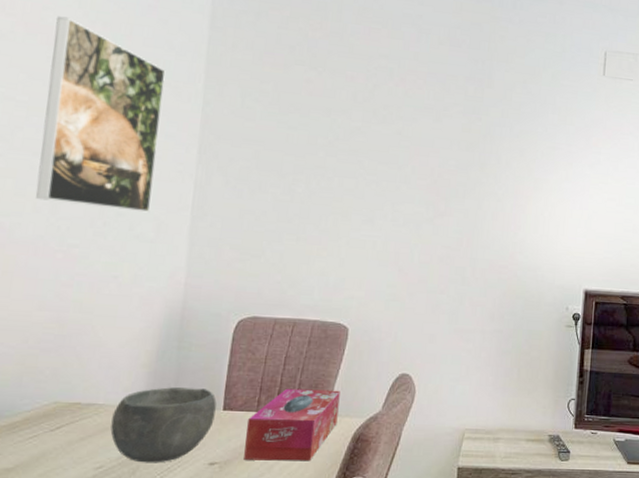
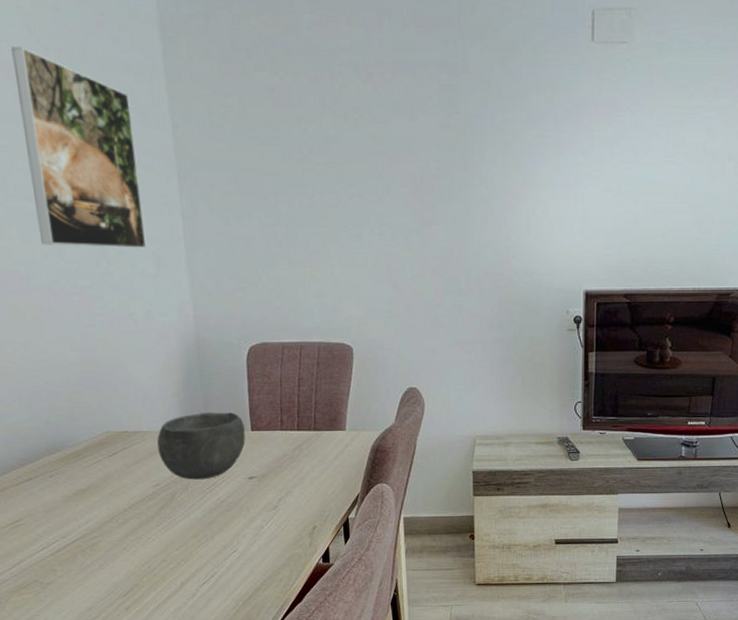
tissue box: present [244,388,340,462] -> none [275,407,356,473]

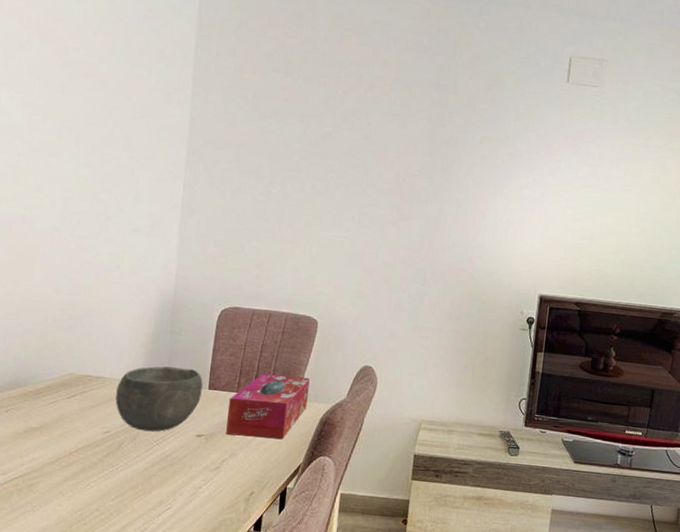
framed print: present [11,46,147,249] -> none [51,27,159,210]
tissue box: none [275,407,356,473] -> present [226,373,310,440]

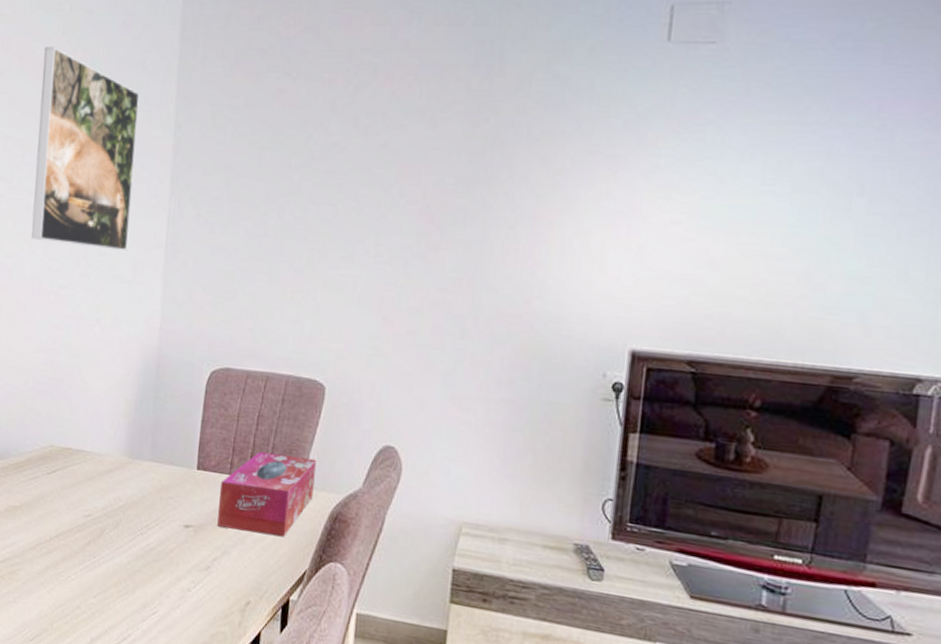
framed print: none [51,27,159,210] -> present [31,46,140,252]
bowl: present [115,366,203,432] -> none [96,439,191,519]

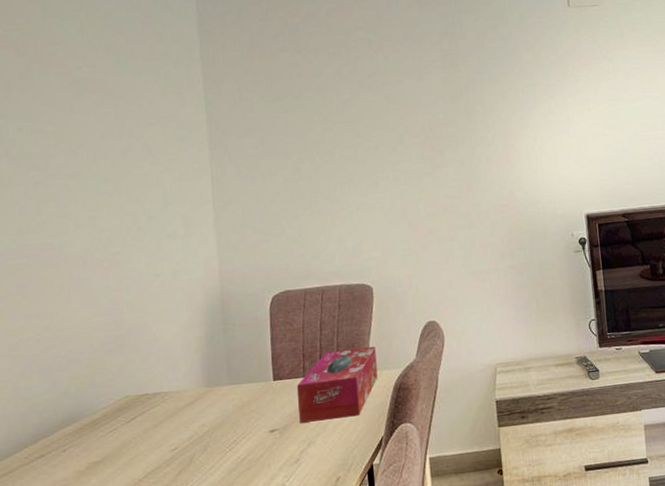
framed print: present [31,46,140,252] -> none [65,48,177,218]

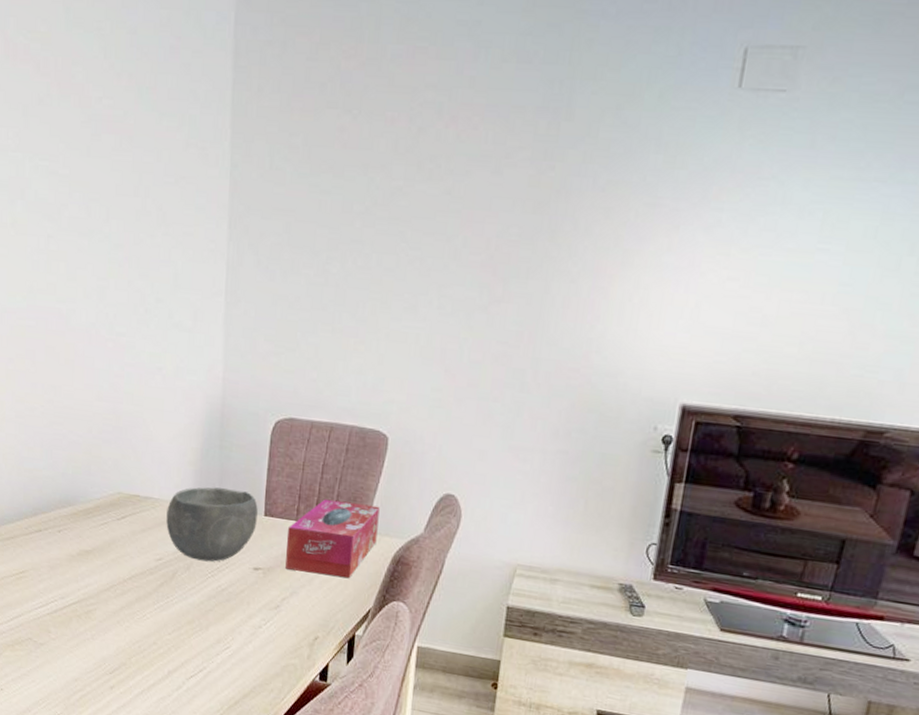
bowl: none [177,363,267,440] -> present [166,487,258,562]

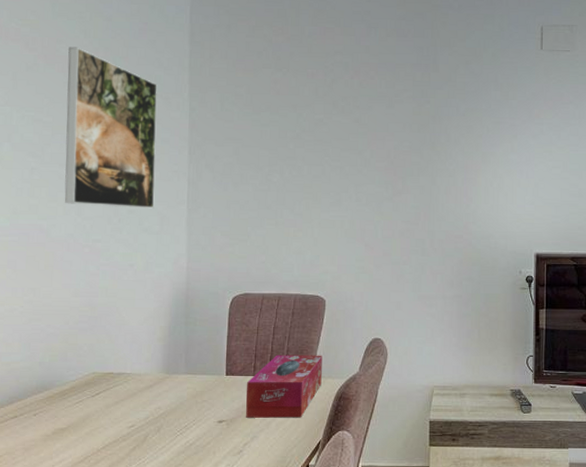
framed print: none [84,71,192,299] -> present [64,47,158,209]
bowl: present [166,487,258,562] -> none [138,357,220,422]

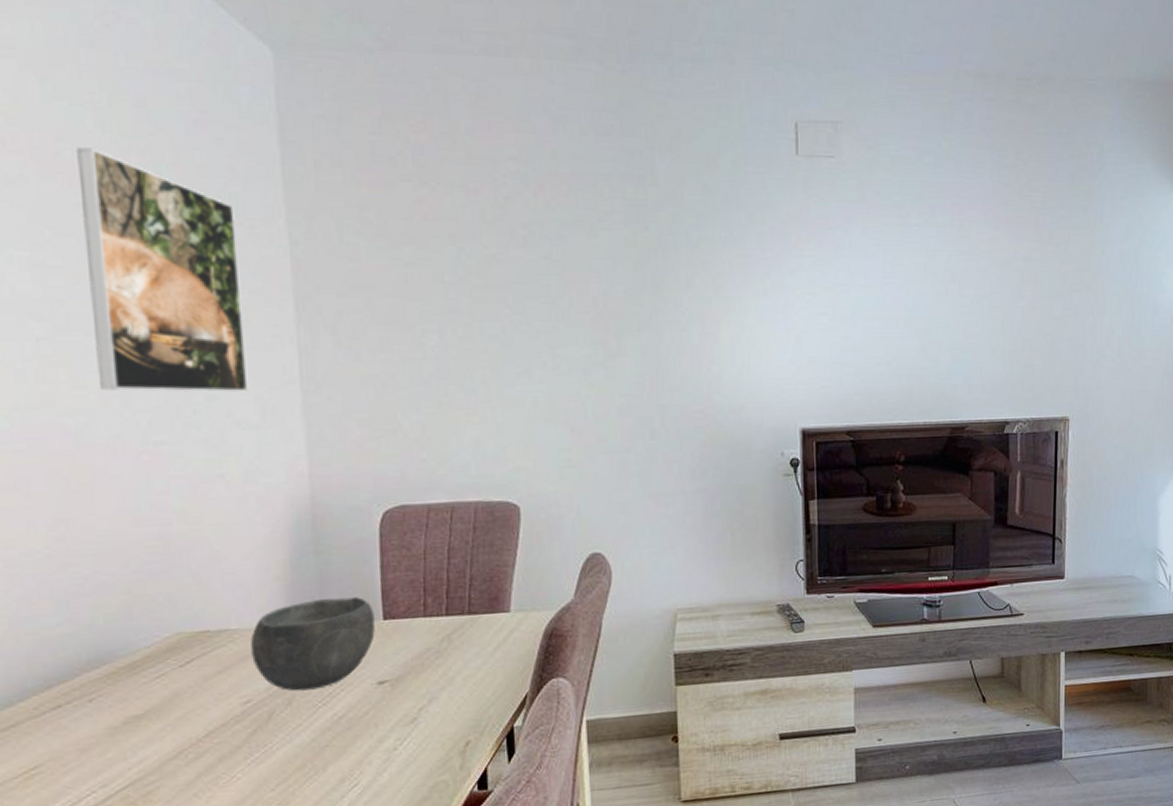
bowl: none [138,357,220,422] -> present [251,597,375,691]
tissue box: present [246,354,322,418] -> none [416,581,523,674]

